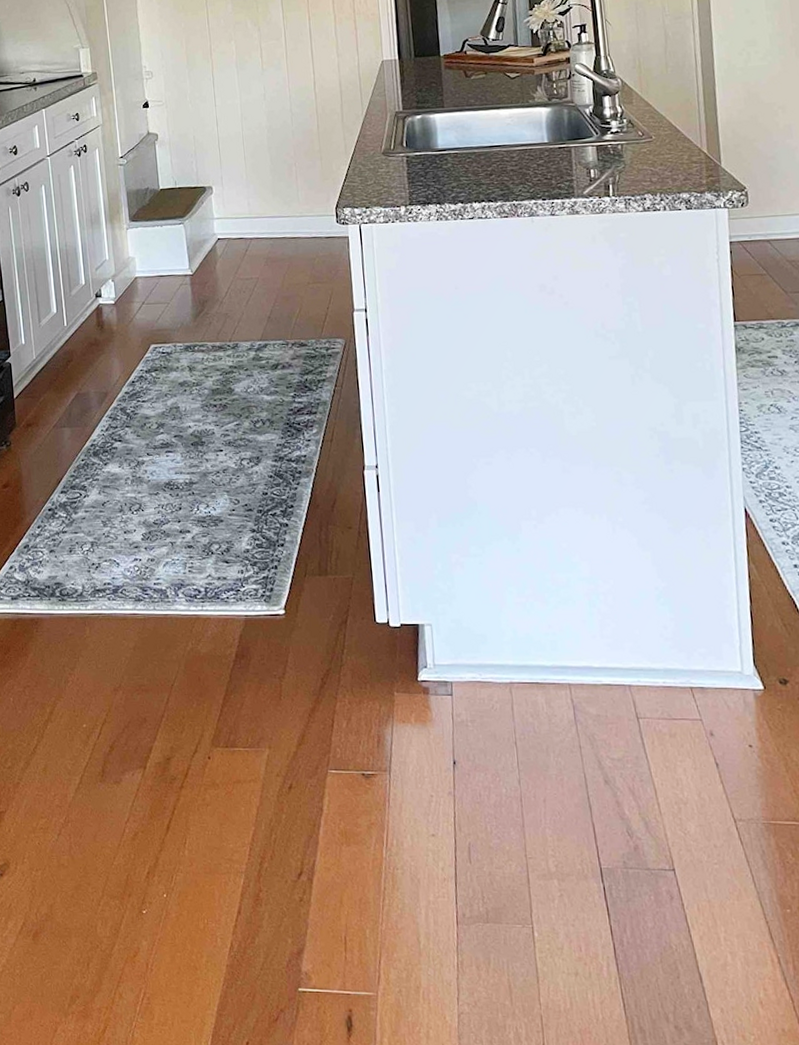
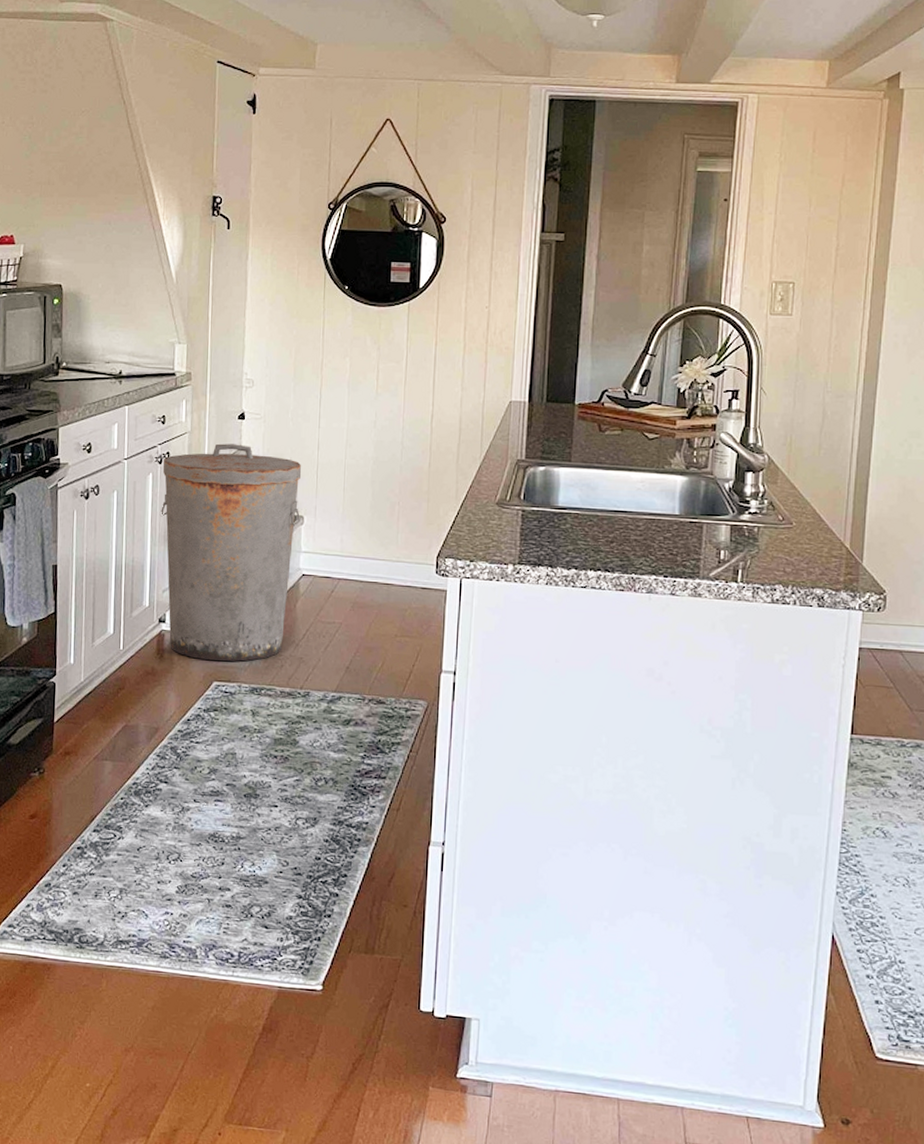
trash can: none [81,130,209,326] -> present [159,443,302,661]

